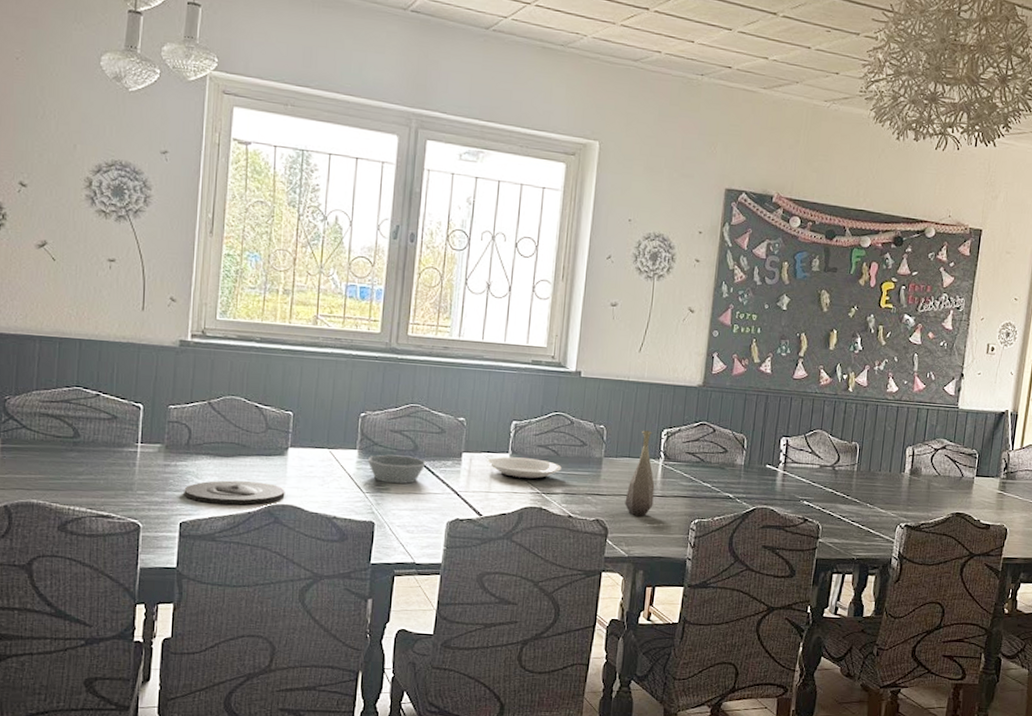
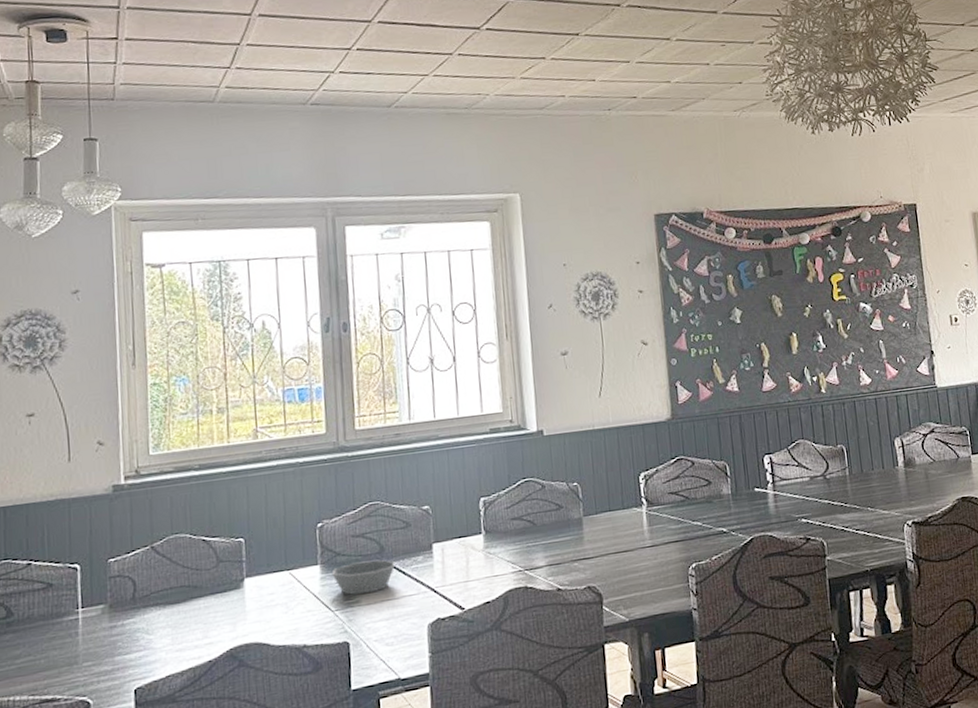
plate: present [184,480,285,505] -> none [135,623,247,661]
plate: present [487,456,562,481] -> none [460,533,541,562]
bottle: present [625,430,655,517] -> none [614,478,645,574]

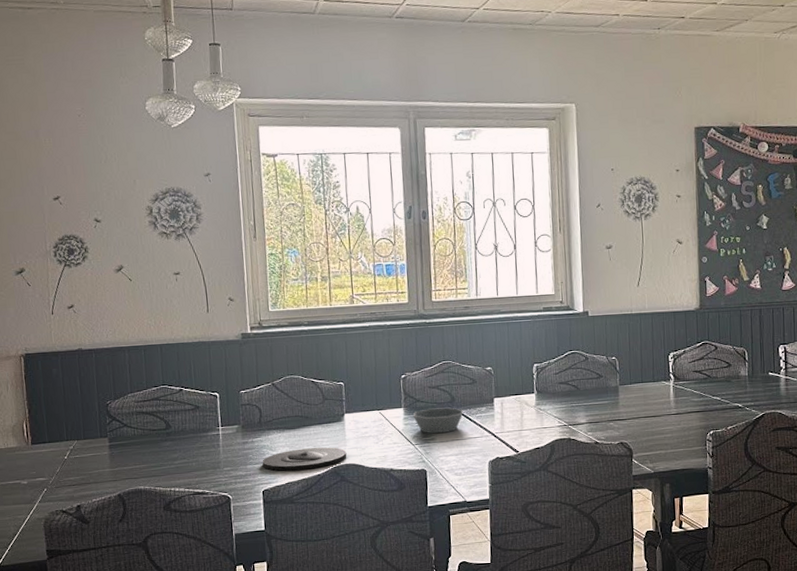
plate: none [135,623,247,661] -> present [262,447,347,471]

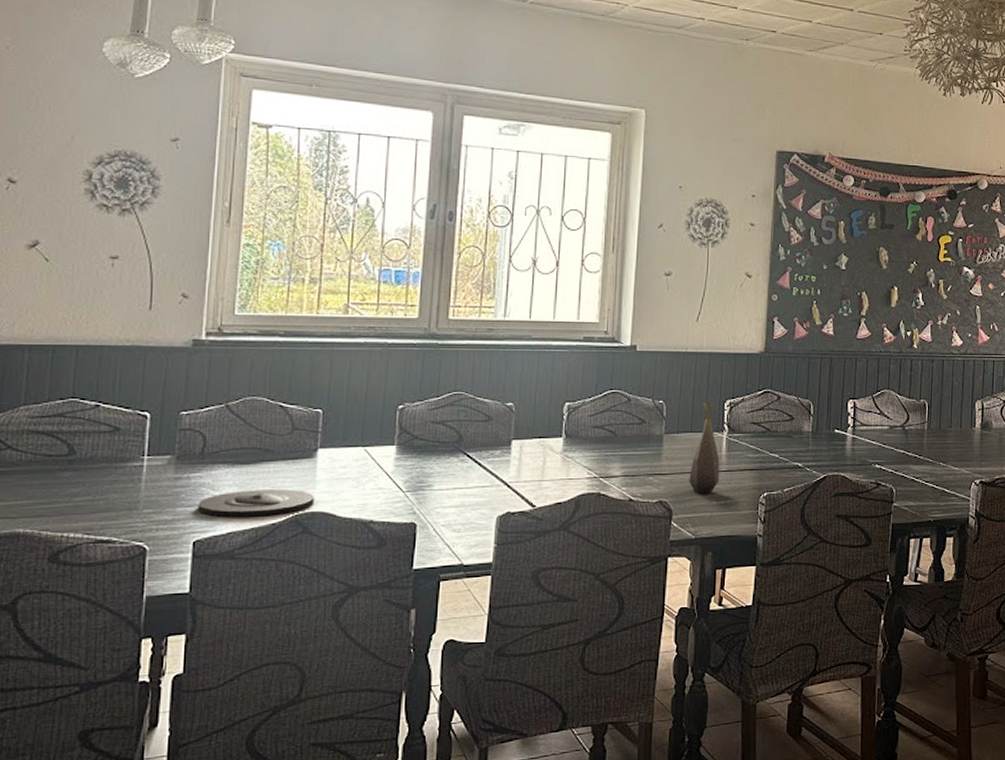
bowl: present [413,407,464,434] -> none [407,448,472,480]
bottle: none [644,356,670,435] -> present [689,403,720,494]

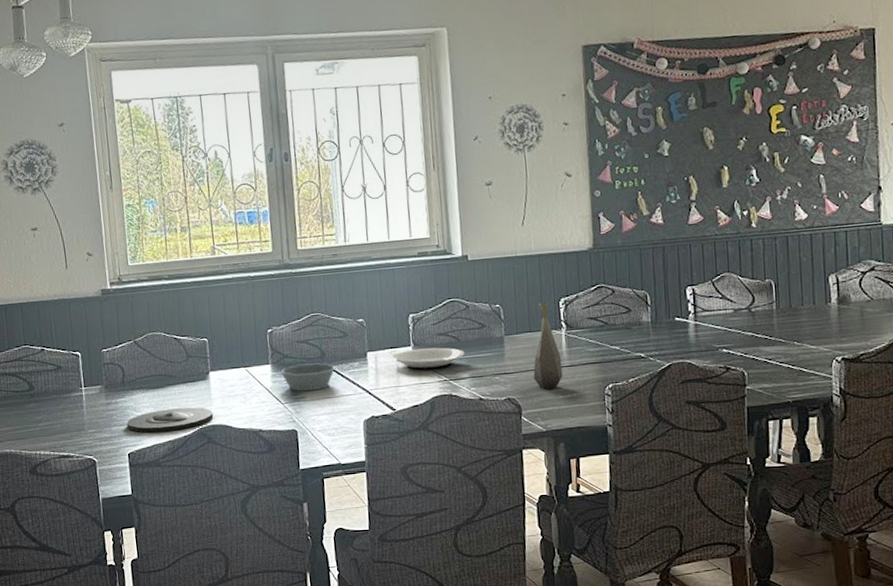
bowl: none [407,448,472,480] -> present [281,363,335,392]
plate: none [539,441,620,465] -> present [391,347,465,371]

